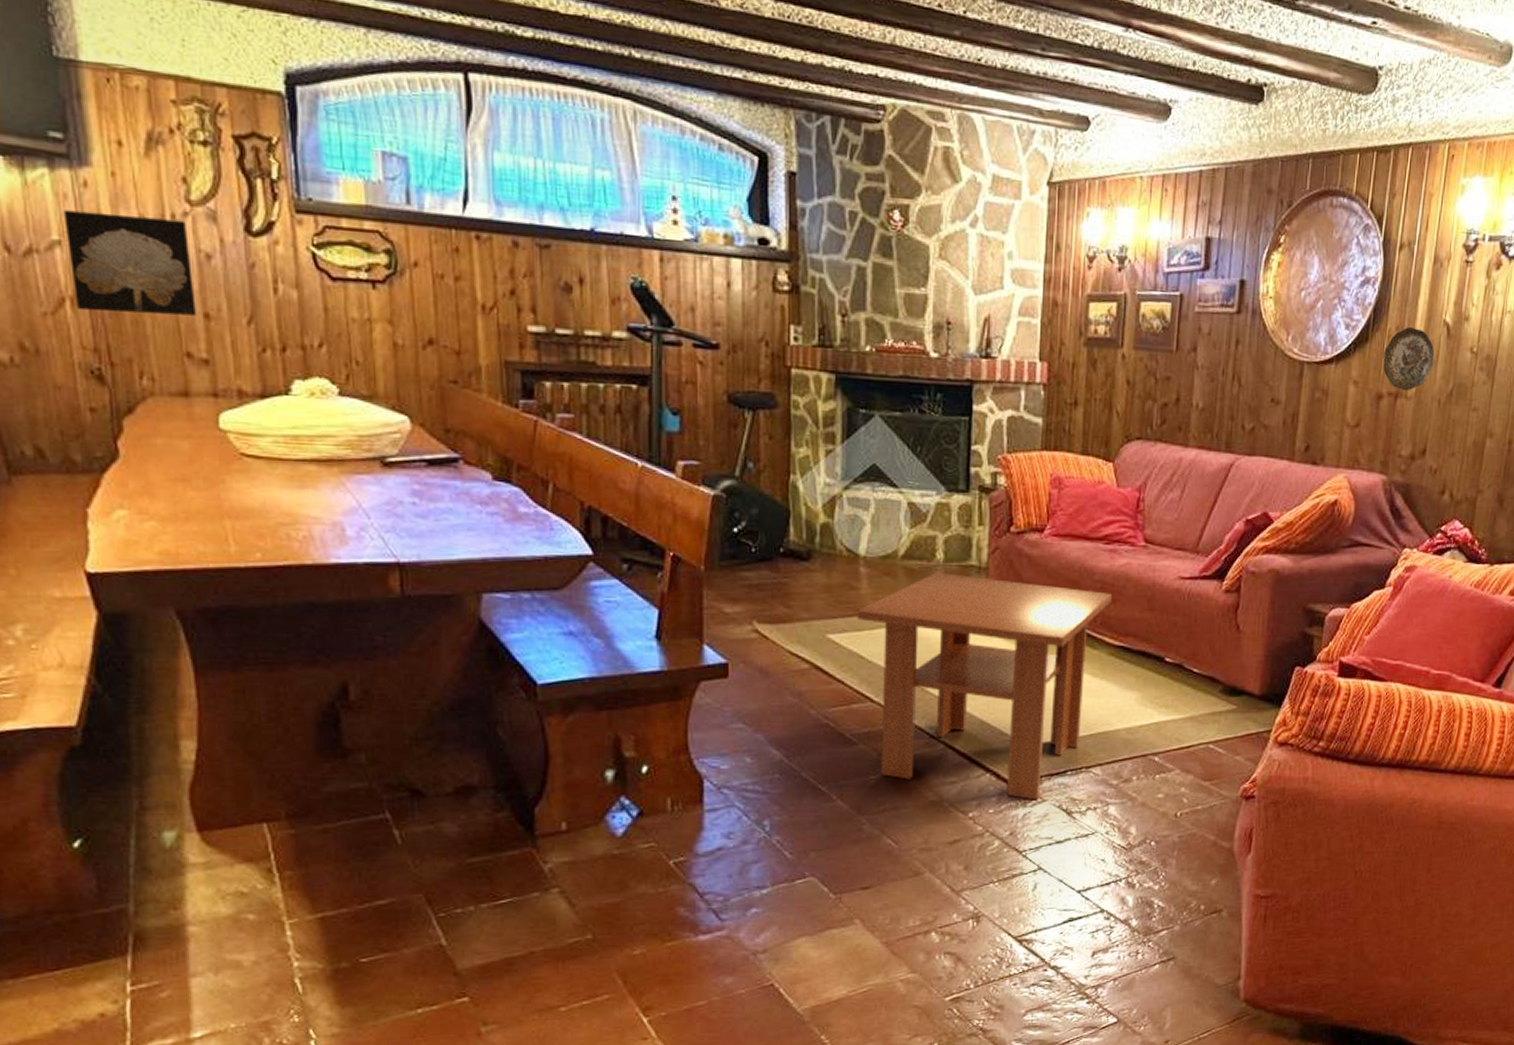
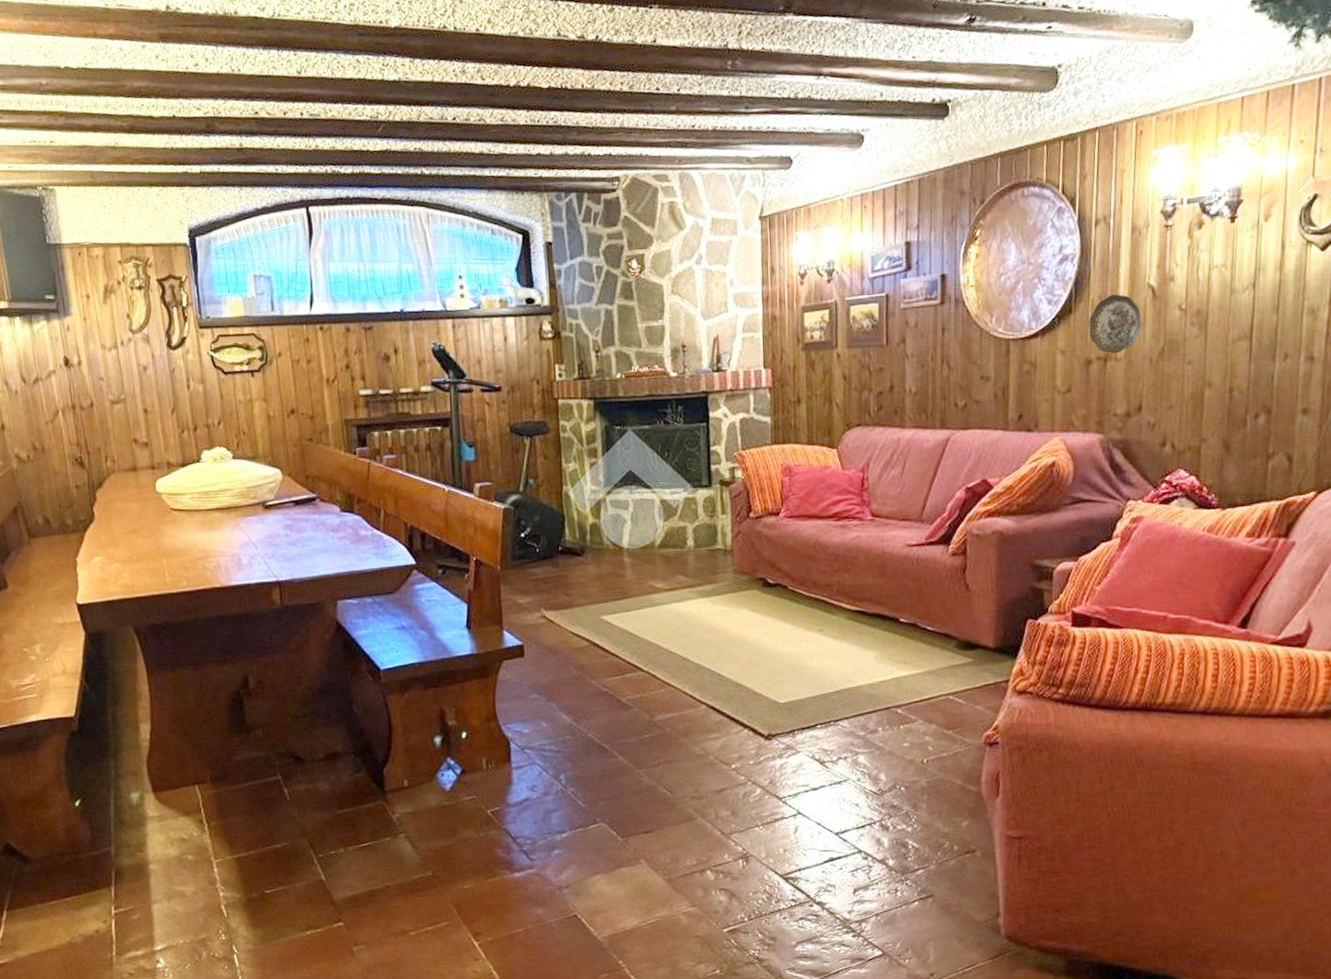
wall art: present [63,210,196,316] -> none [56,345,139,417]
coffee table: present [857,572,1113,800] -> none [624,557,846,752]

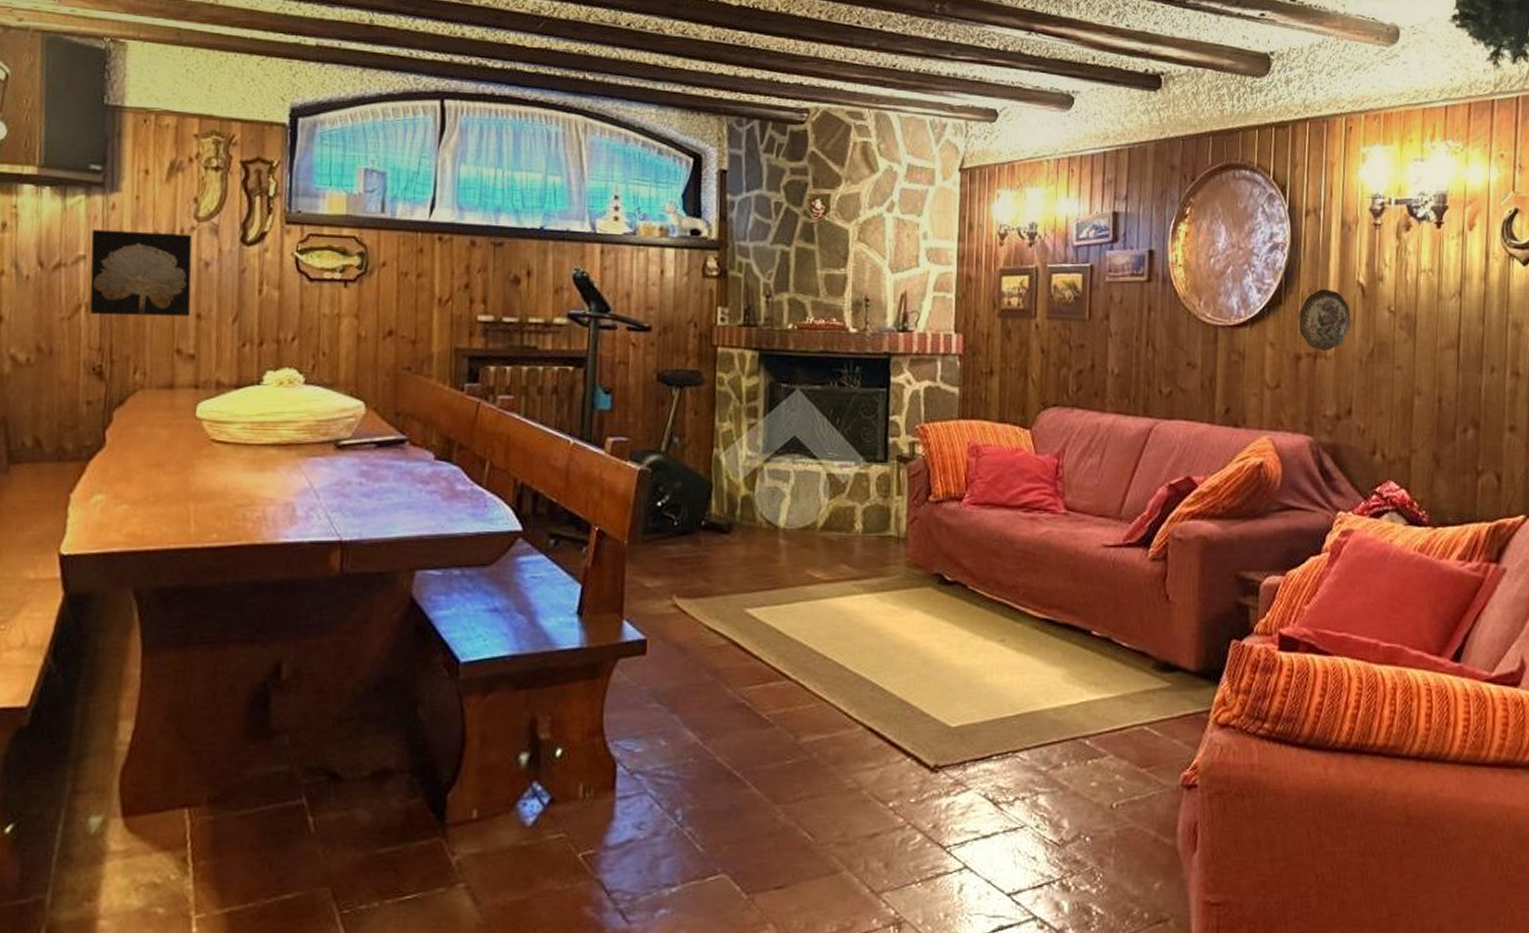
wall art: none [56,345,139,417] -> present [89,229,193,316]

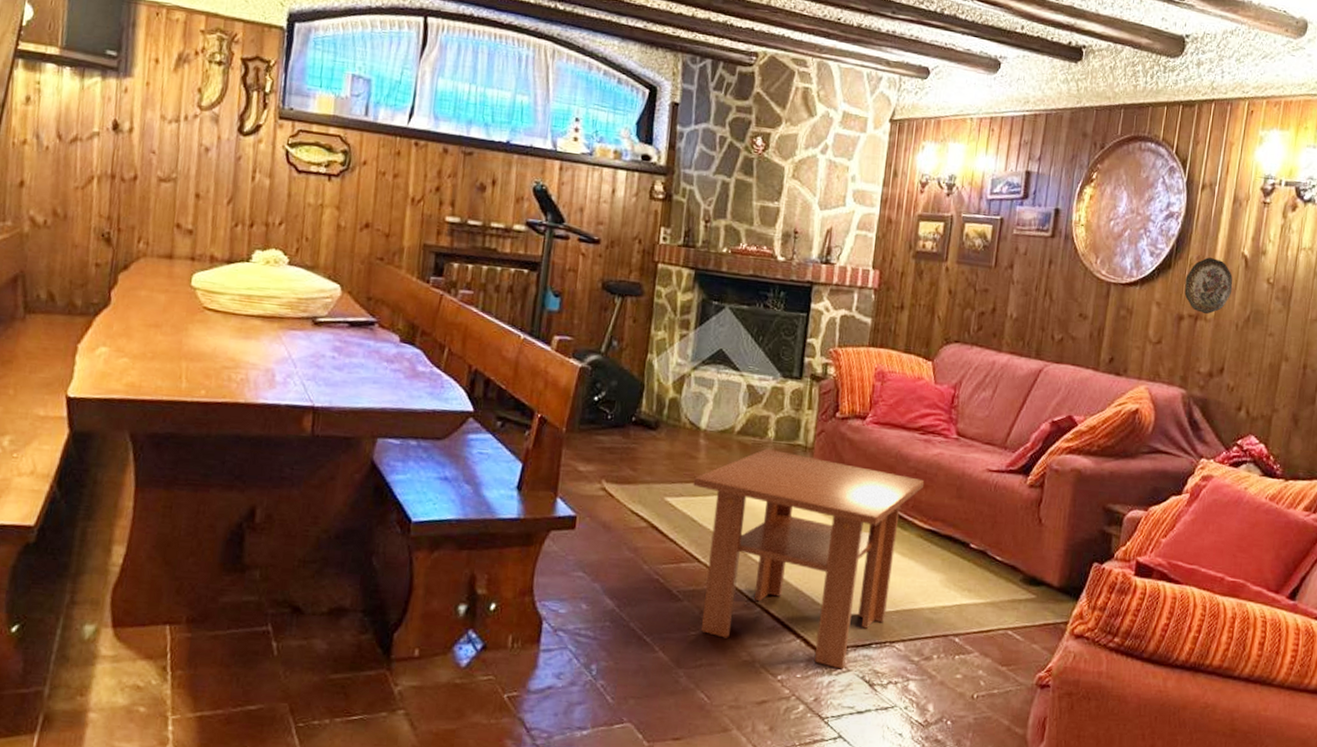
wall art: present [89,229,193,316] -> none [101,109,195,195]
coffee table: none [776,543,1035,789] -> present [693,448,925,670]

